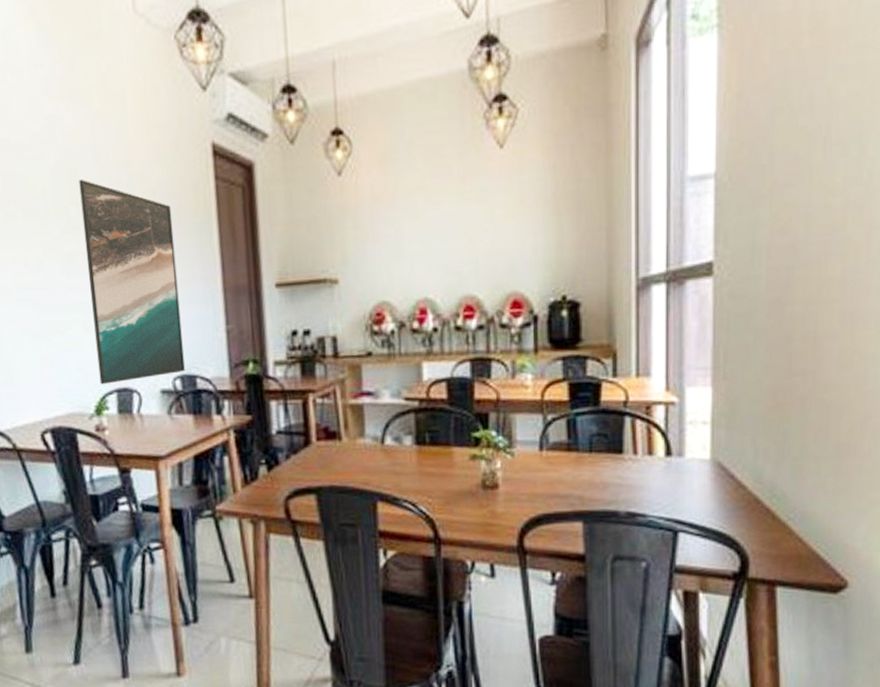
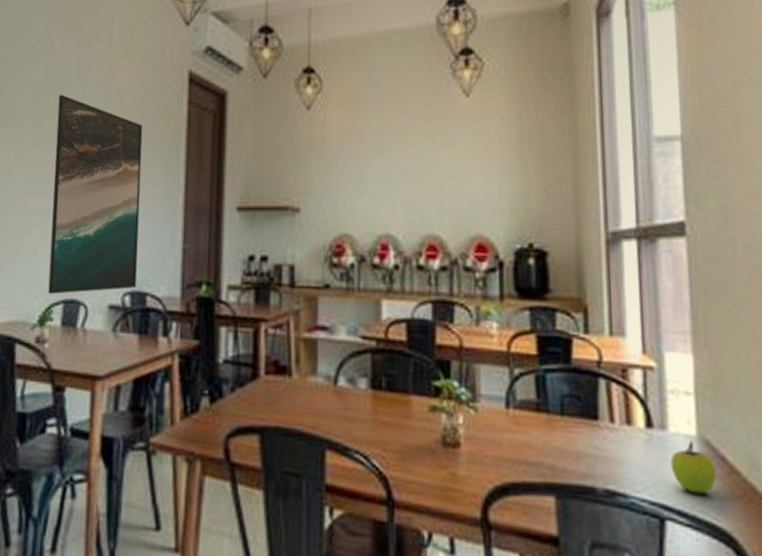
fruit: none [685,463,726,508] -> present [670,440,717,494]

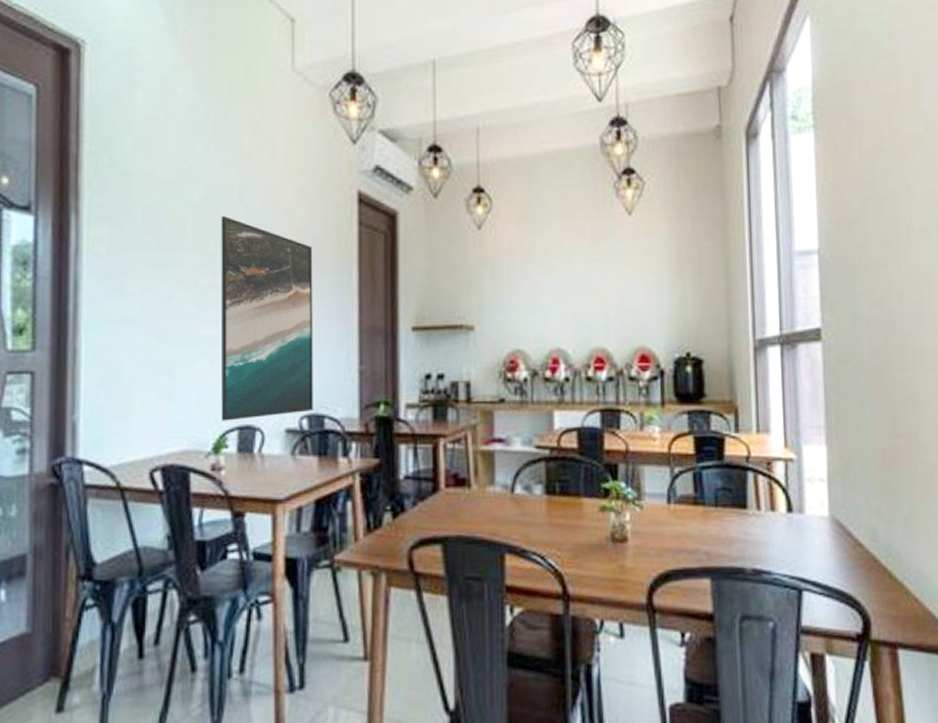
fruit: present [670,440,717,494] -> none [807,521,845,566]

